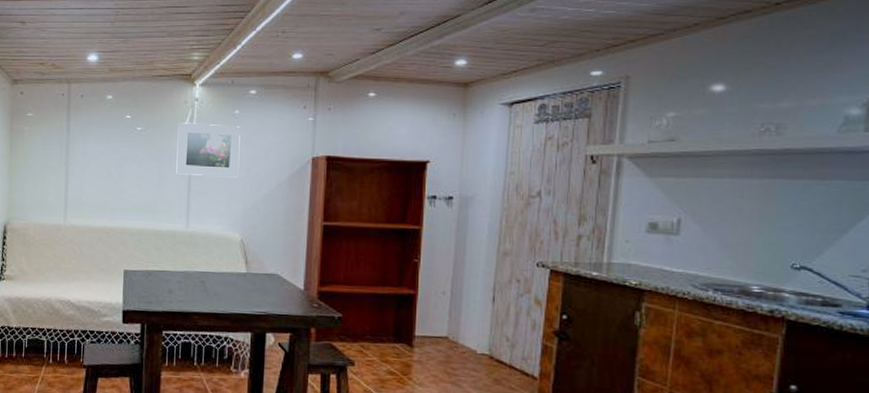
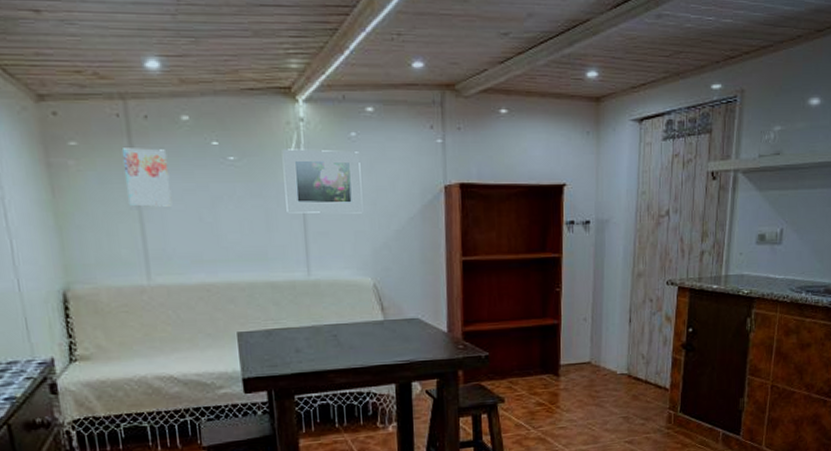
wall art: none [61,119,92,164] -> present [123,148,172,207]

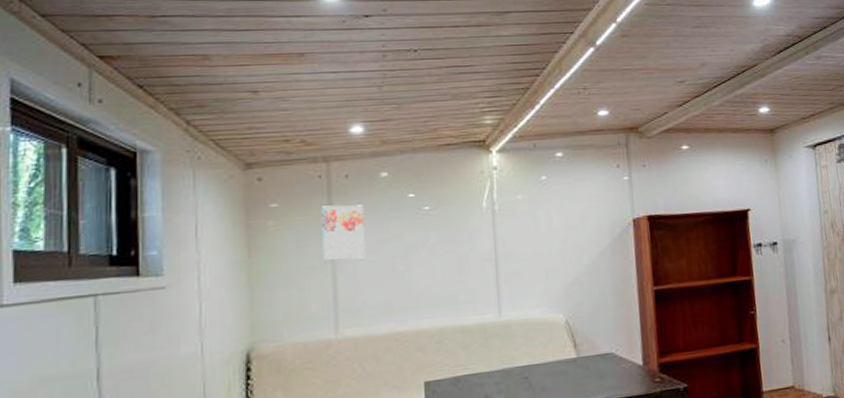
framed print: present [282,149,363,214] -> none [475,193,554,257]

